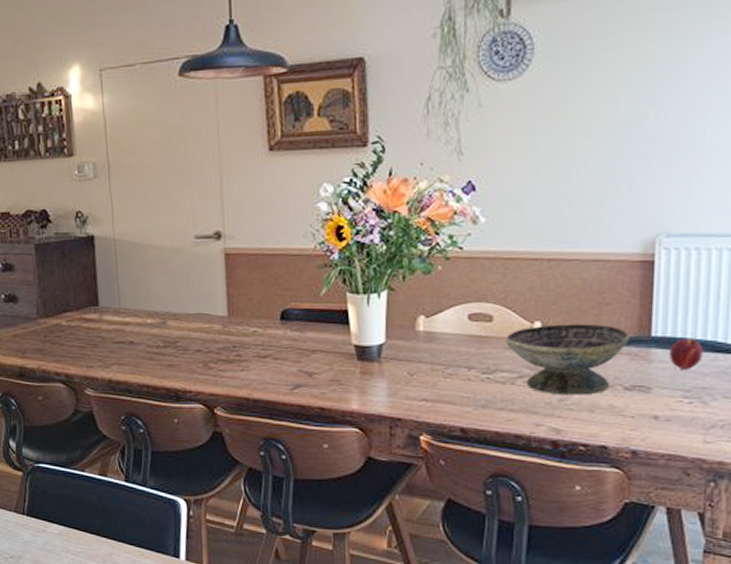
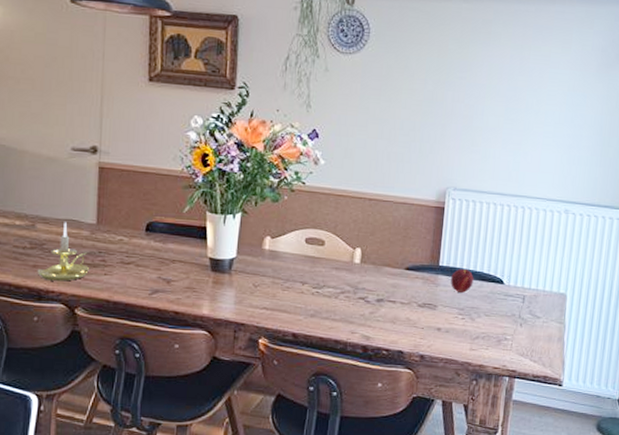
candle holder: none [172,317,225,380] -> present [37,222,89,281]
decorative bowl: present [506,324,630,395] -> none [333,251,424,310]

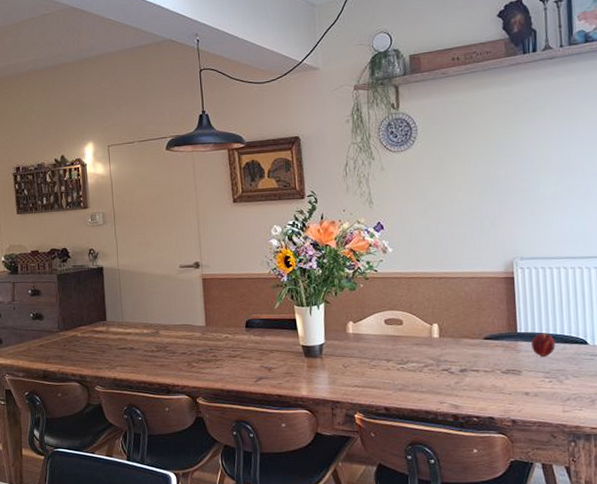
candle holder: present [37,222,89,281] -> none [164,327,204,377]

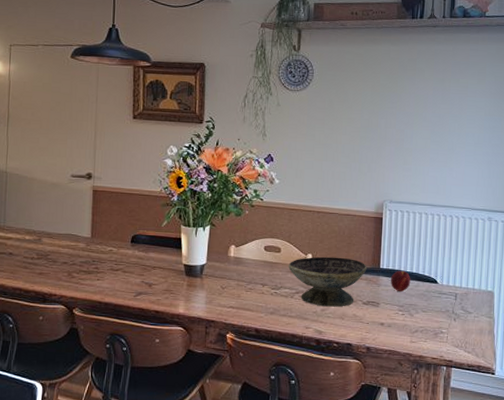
decorative bowl: none [413,324,502,379] -> present [288,256,367,307]

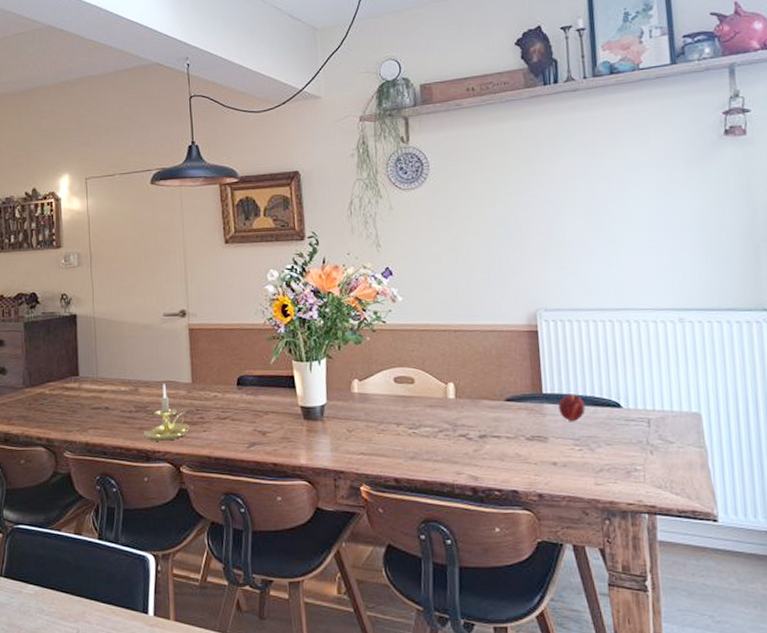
candle holder: none [42,236,85,286] -> present [143,384,189,441]
decorative bowl: present [288,256,367,307] -> none [426,384,526,446]

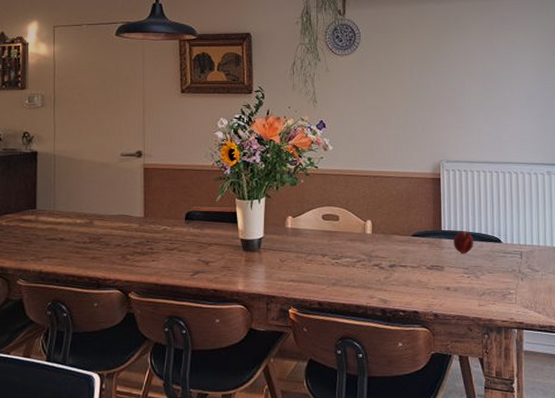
candle holder: present [143,384,189,441] -> none [95,217,139,270]

